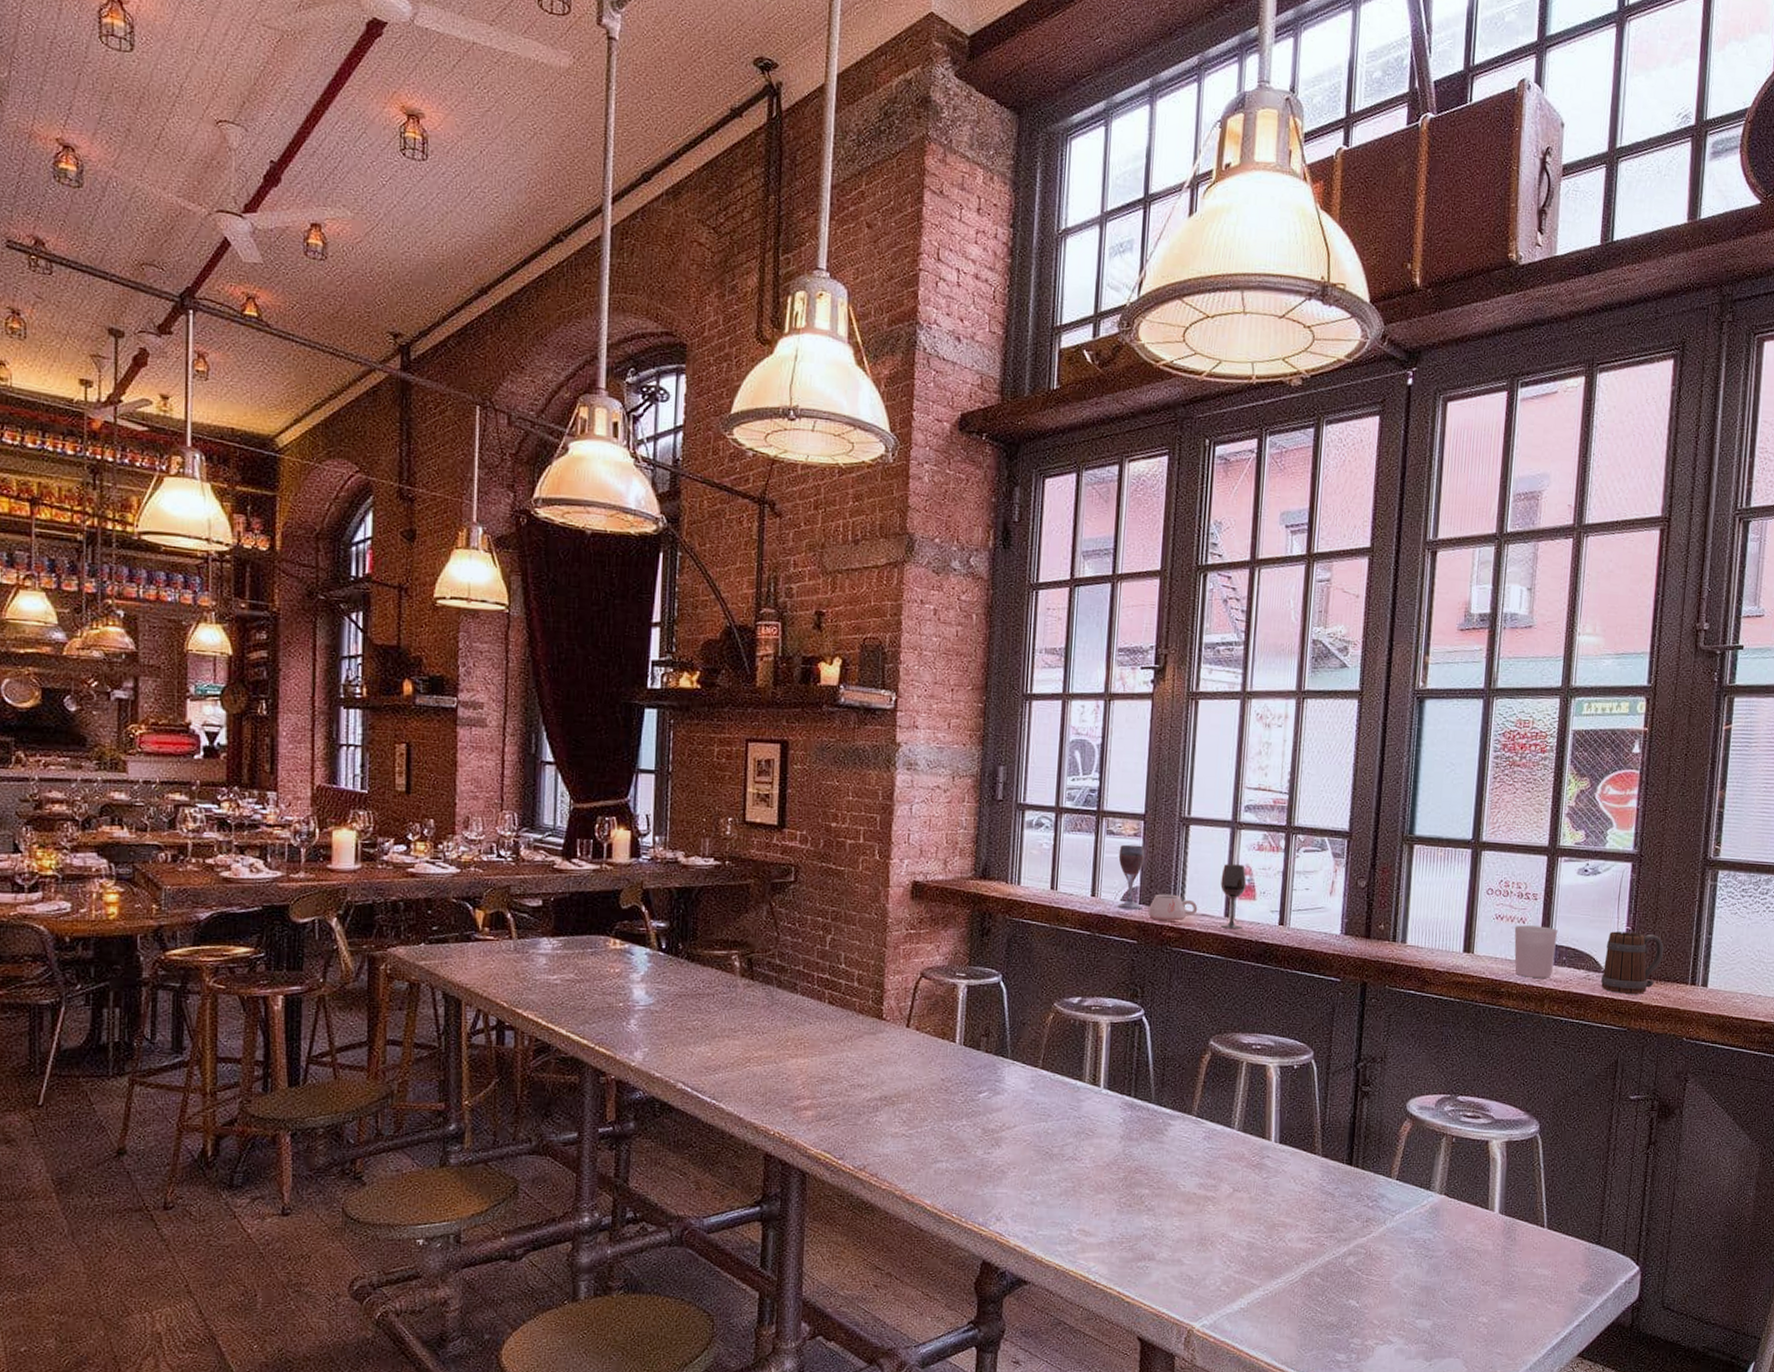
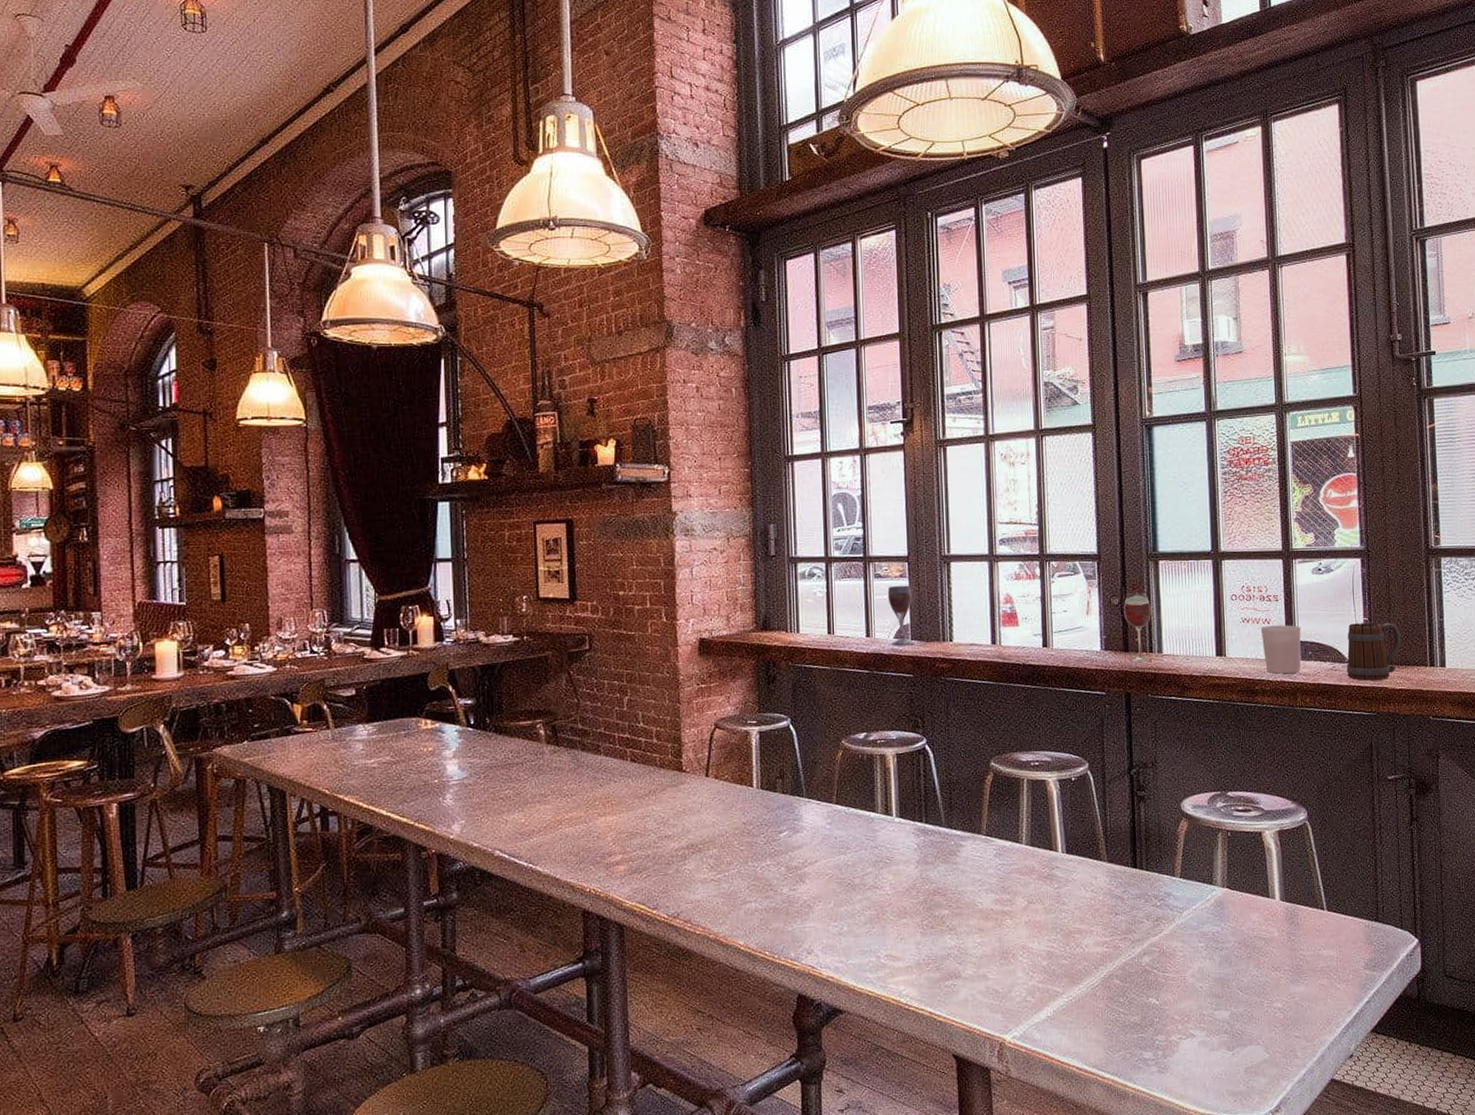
cup: present [1147,894,1198,921] -> none [920,628,966,654]
wine glass: present [1220,864,1247,930] -> none [984,594,1010,656]
wineglass: none [1370,876,1400,952] -> present [1124,593,1152,663]

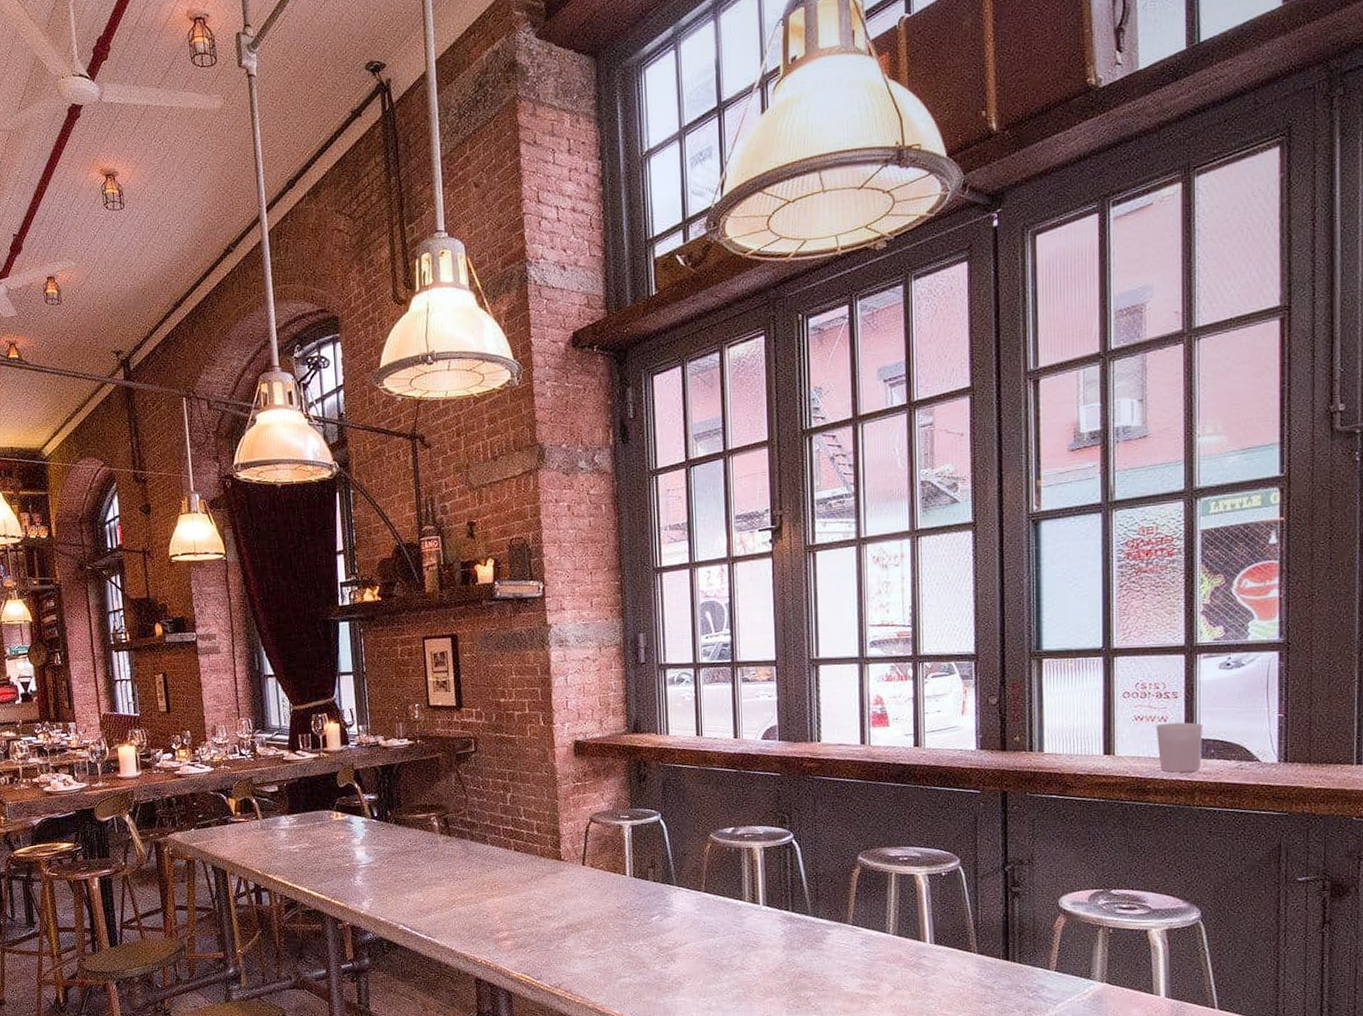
cup: present [887,585,915,647] -> none [755,688,782,748]
wineglass: present [1124,593,1152,663] -> none [1003,692,1033,762]
beer mug: present [1346,622,1401,681] -> none [1254,719,1323,780]

